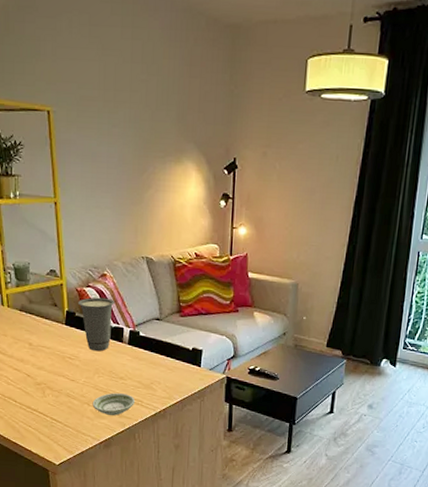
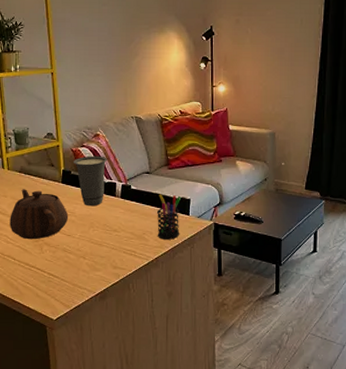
teapot: none [10,329,73,383] -> present [10,189,69,240]
saucer: present [92,393,136,416] -> none [88,245,129,267]
pen holder: none [165,342,193,391] -> present [157,194,182,240]

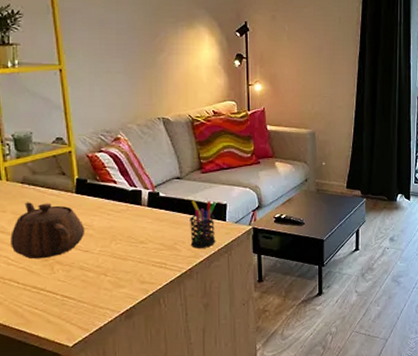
cup: present [73,155,108,207] -> none [89,161,132,218]

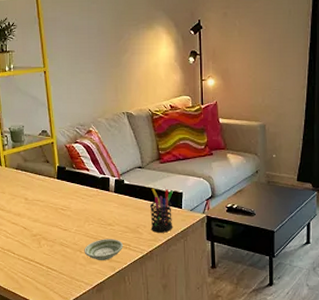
teapot: present [10,202,85,259] -> none [8,185,65,235]
saucer: none [110,258,159,283] -> present [84,239,124,260]

